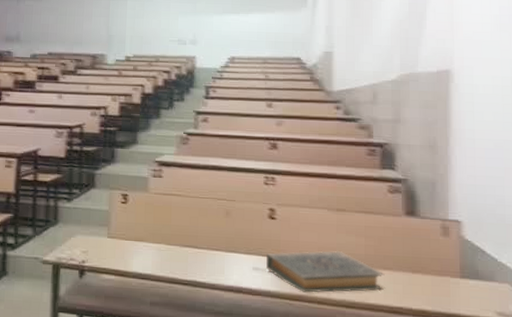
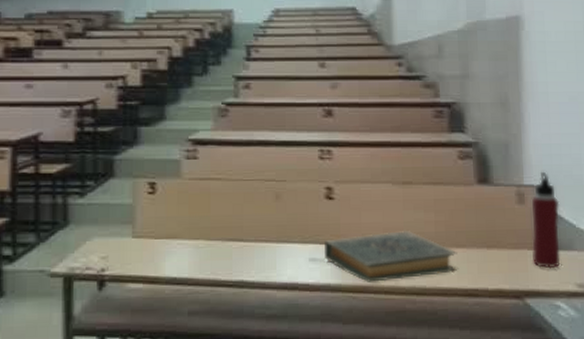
water bottle: none [454,208,483,296] -> present [531,171,560,269]

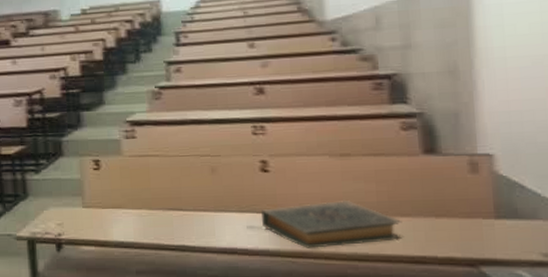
water bottle: present [531,171,560,269] -> none [486,139,522,238]

